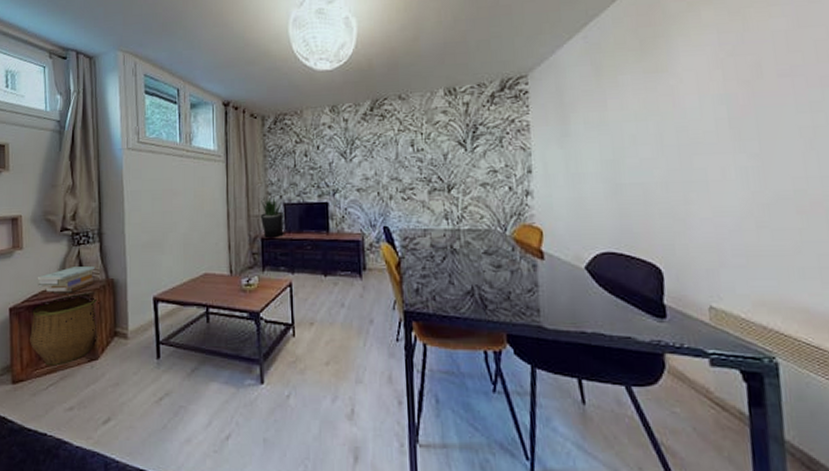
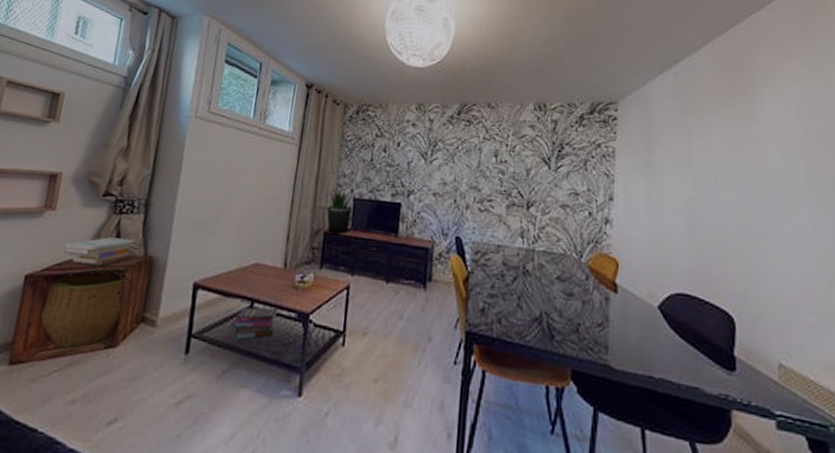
books: none [193,311,231,342] -> present [232,307,278,340]

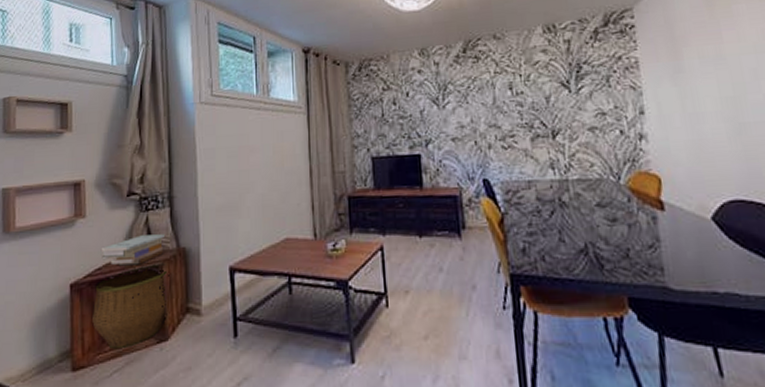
books: present [232,307,278,340] -> none [274,280,316,317]
planter: present [326,189,352,234] -> none [346,151,373,197]

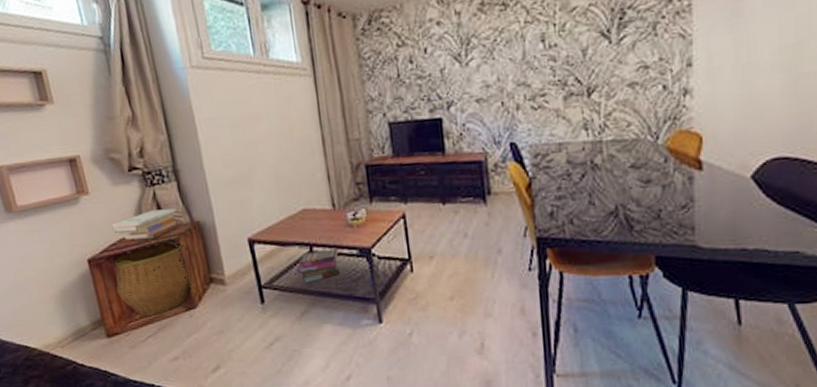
books: none [274,280,316,317] -> present [297,249,340,284]

